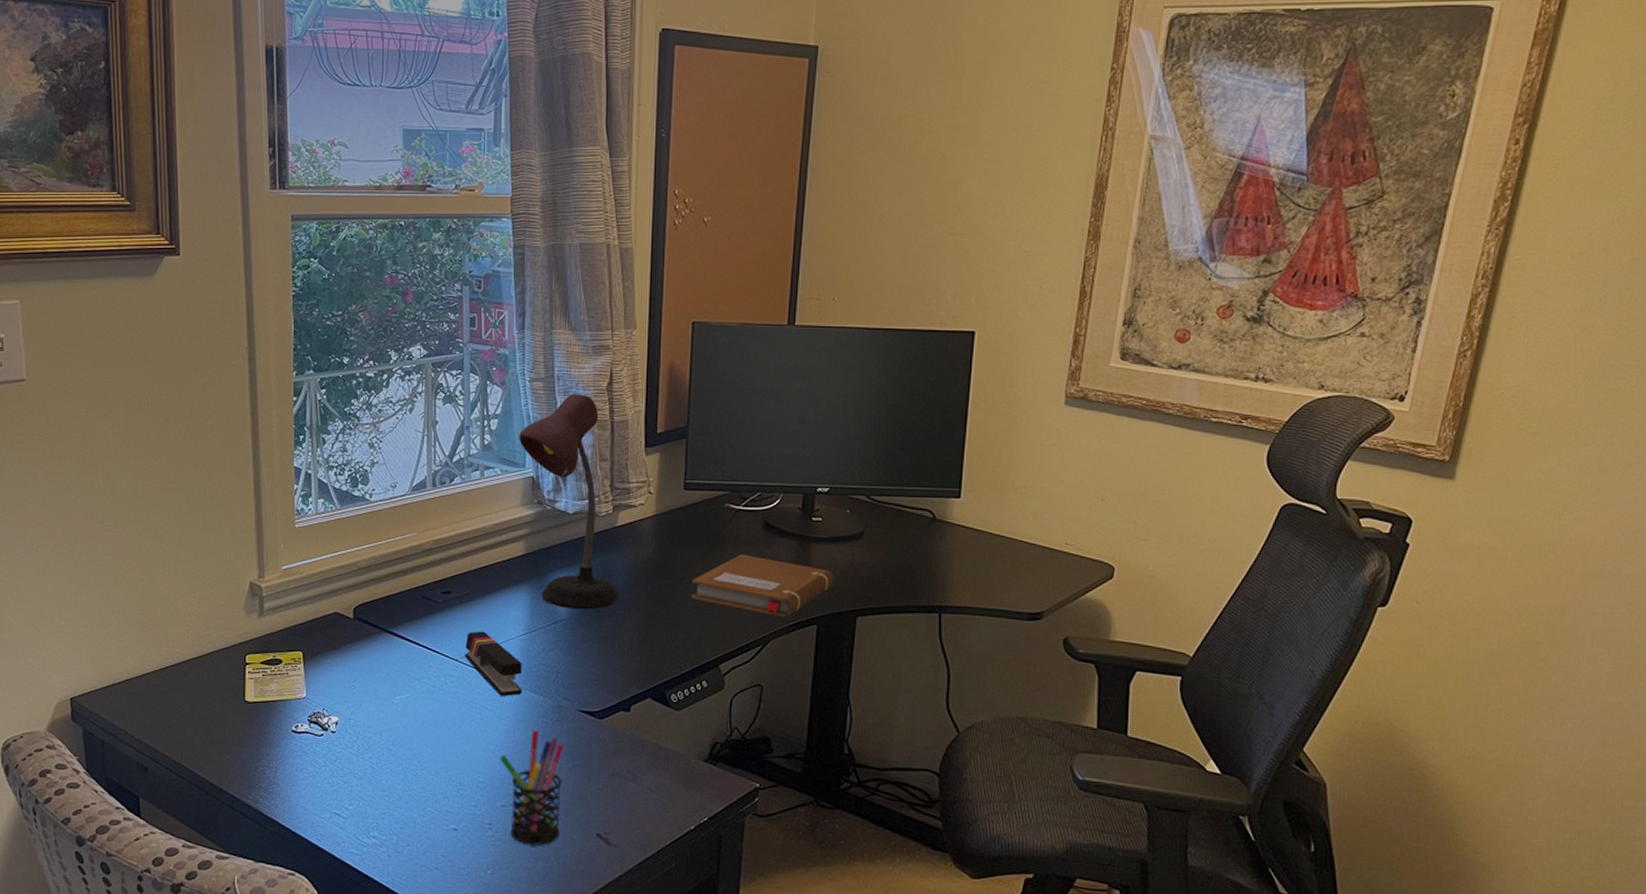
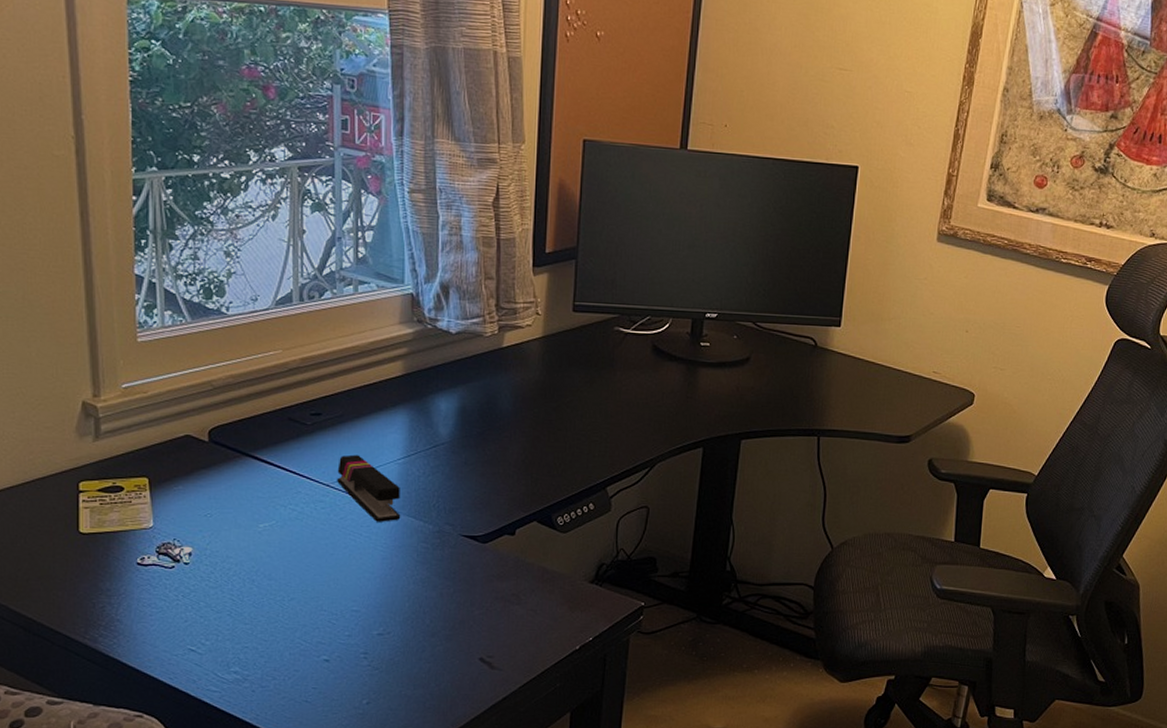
pen holder: present [499,729,564,846] -> none [375,555,446,672]
desk lamp: present [519,393,620,610] -> none [397,207,505,433]
notebook: present [691,554,834,618] -> none [579,377,720,441]

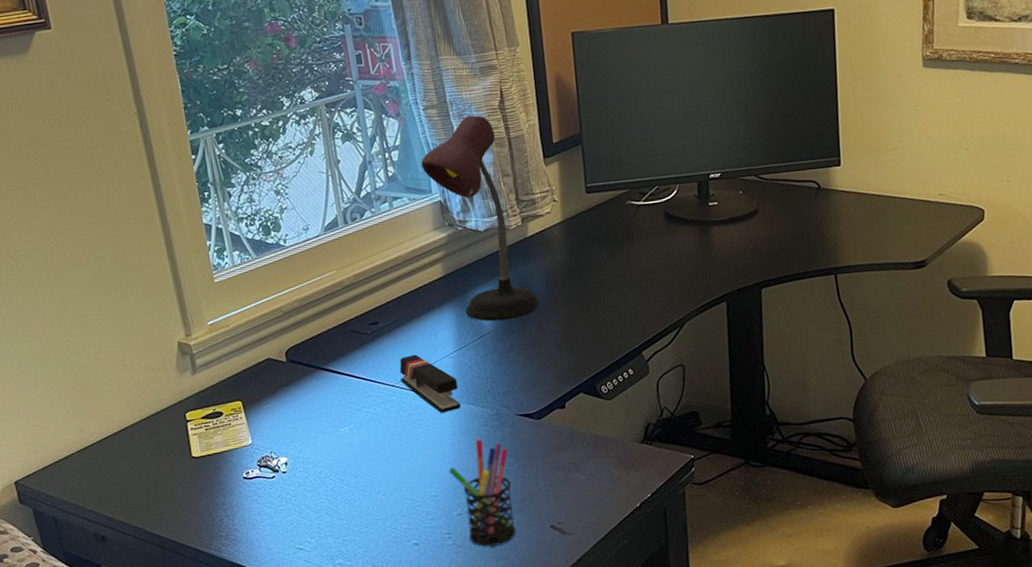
pen holder: none [375,555,446,672] -> present [448,438,516,547]
desk lamp: none [397,207,505,433] -> present [421,115,540,322]

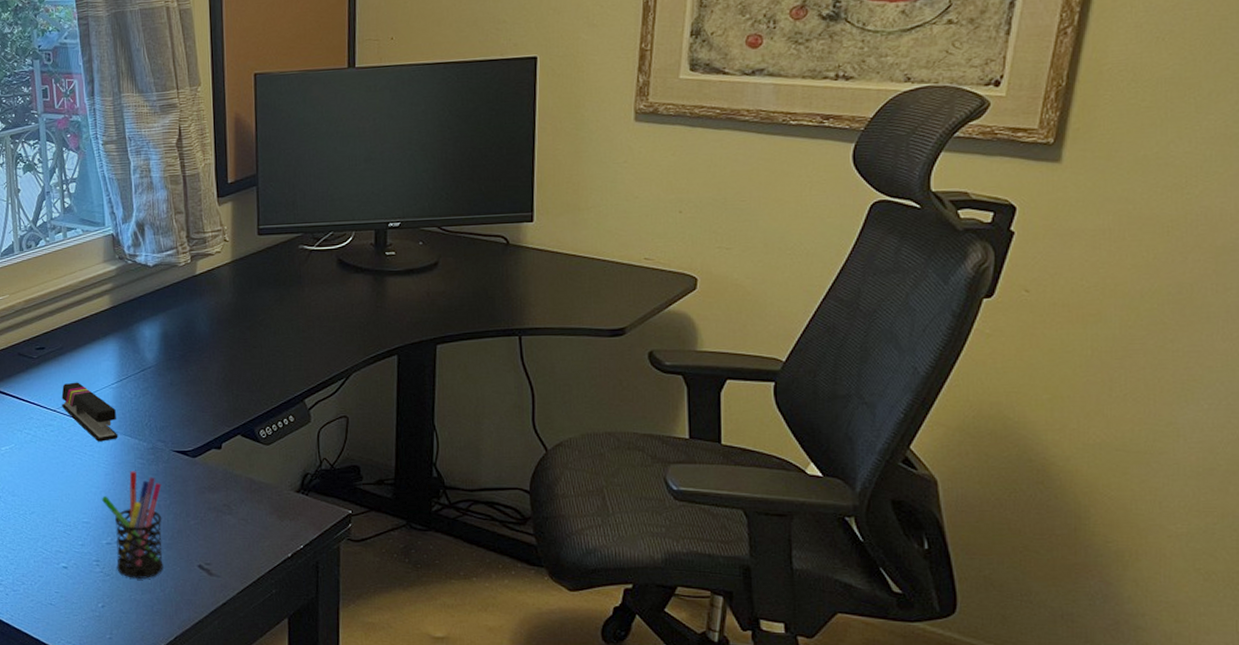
desk lamp: present [421,115,540,322] -> none [97,152,204,356]

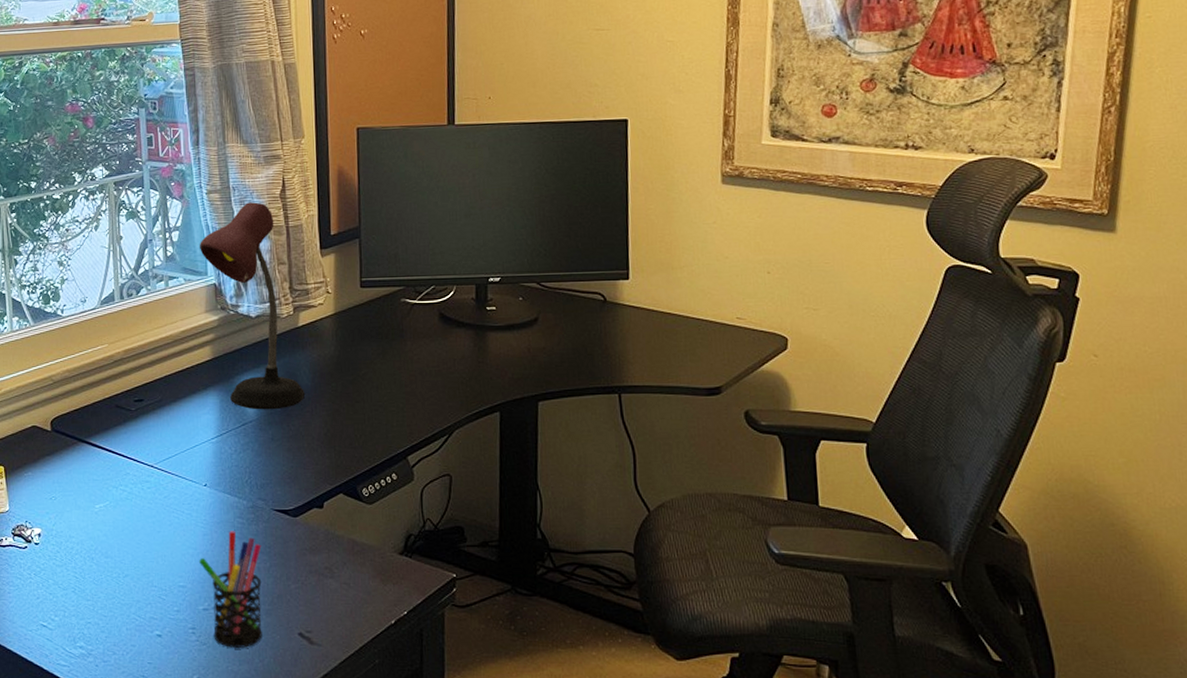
stapler: present [61,382,118,442] -> none [159,436,217,499]
desk lamp: none [97,152,204,356] -> present [200,202,306,410]

